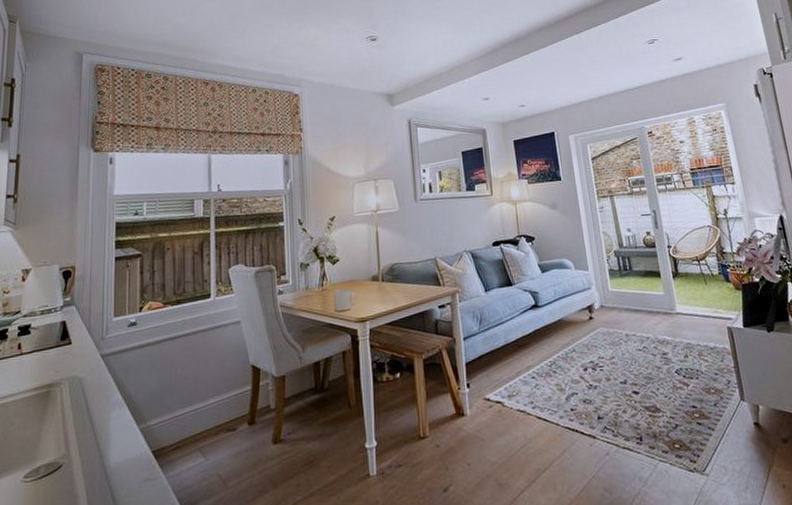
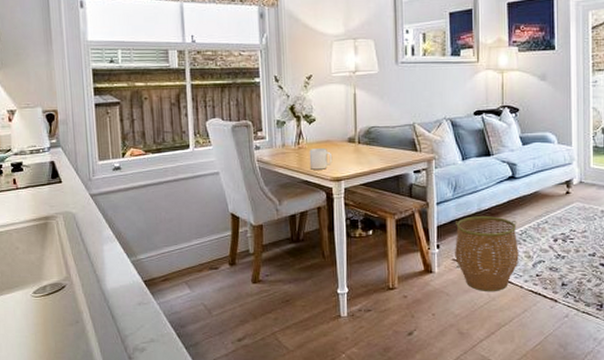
basket: none [484,348,552,433] -> present [455,216,519,291]

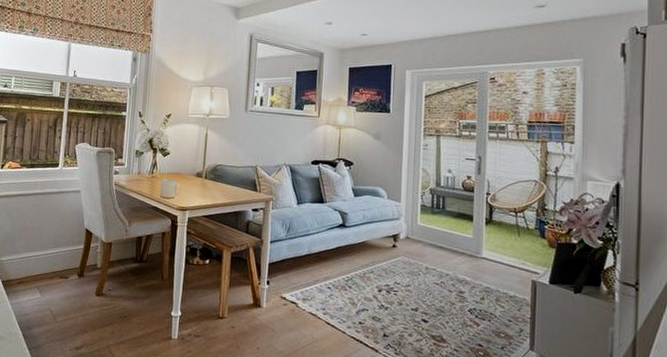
basket: present [455,216,519,291] -> none [283,258,344,334]

